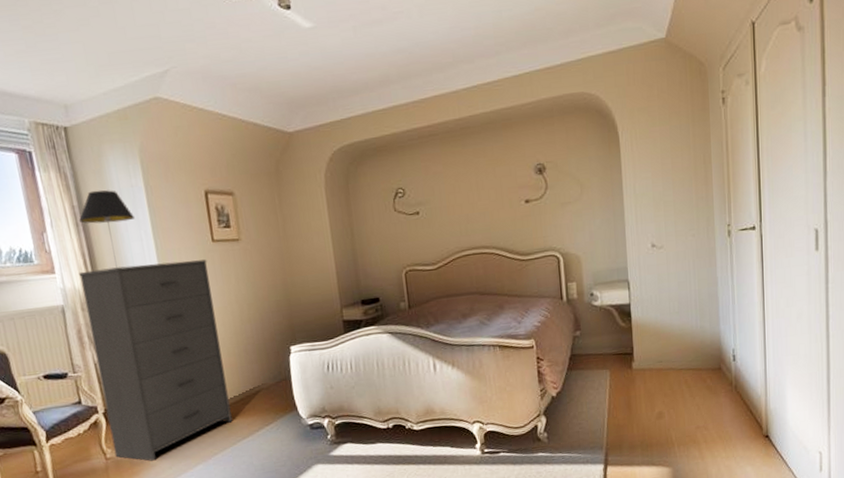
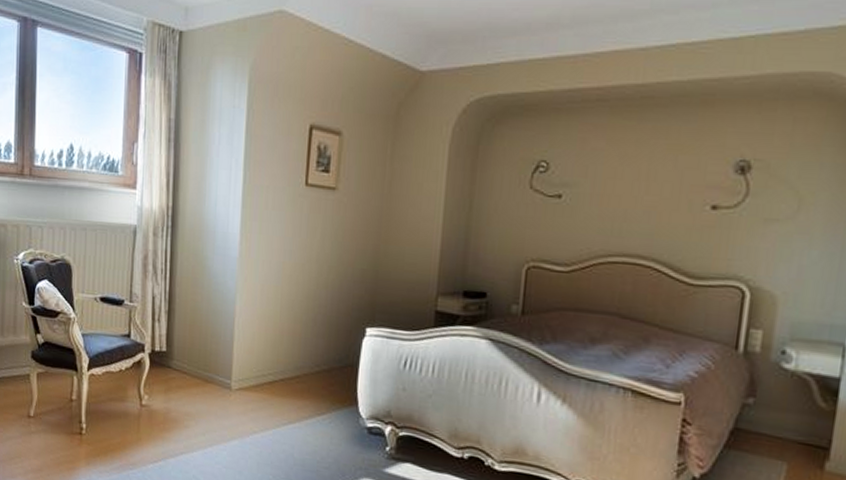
table lamp: present [78,190,134,269] -> none [171,105,229,196]
dresser: present [79,259,233,461] -> none [150,192,295,422]

